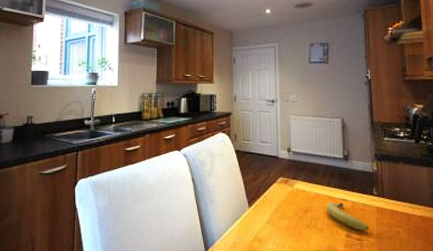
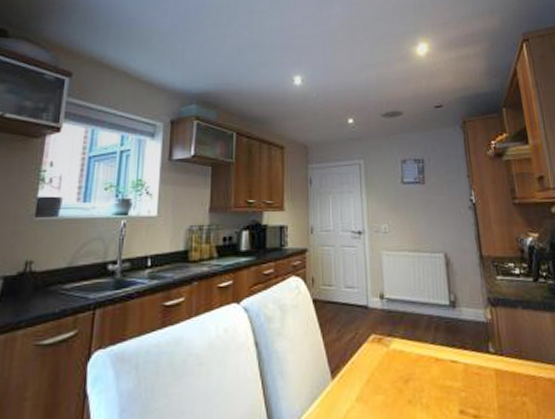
fruit: present [326,202,368,231] -> none [432,365,487,404]

